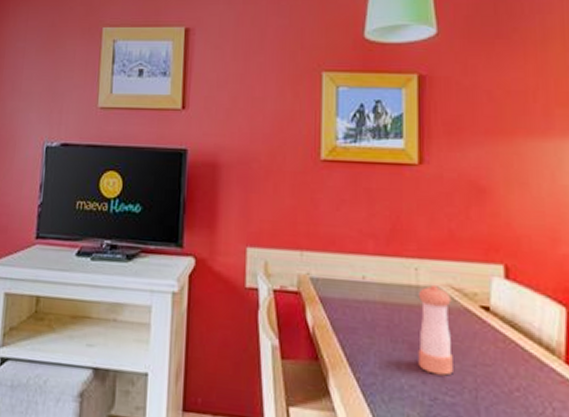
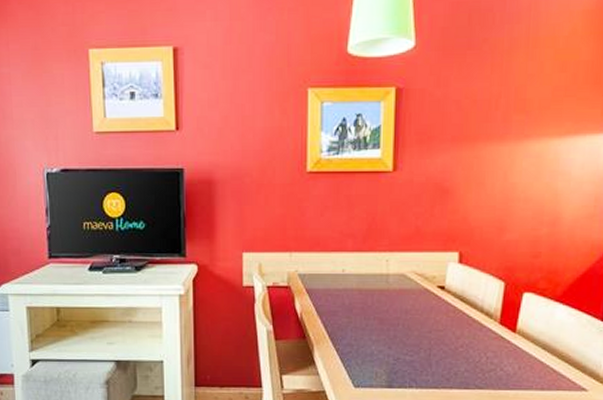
pepper shaker: present [418,284,453,376] -> none [386,272,415,341]

